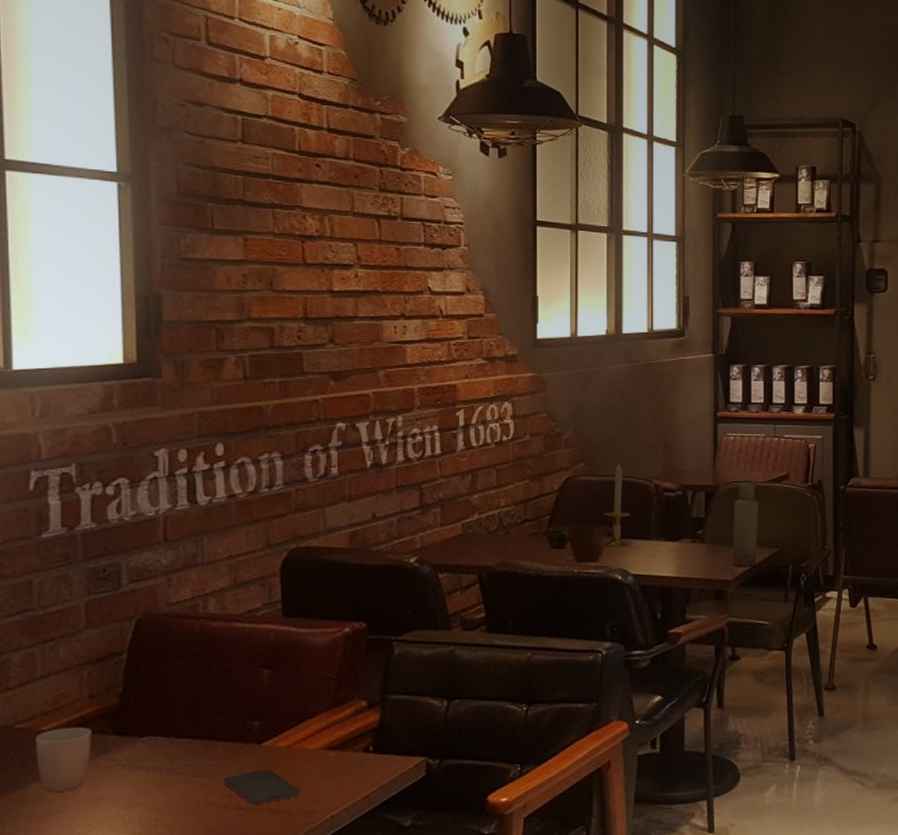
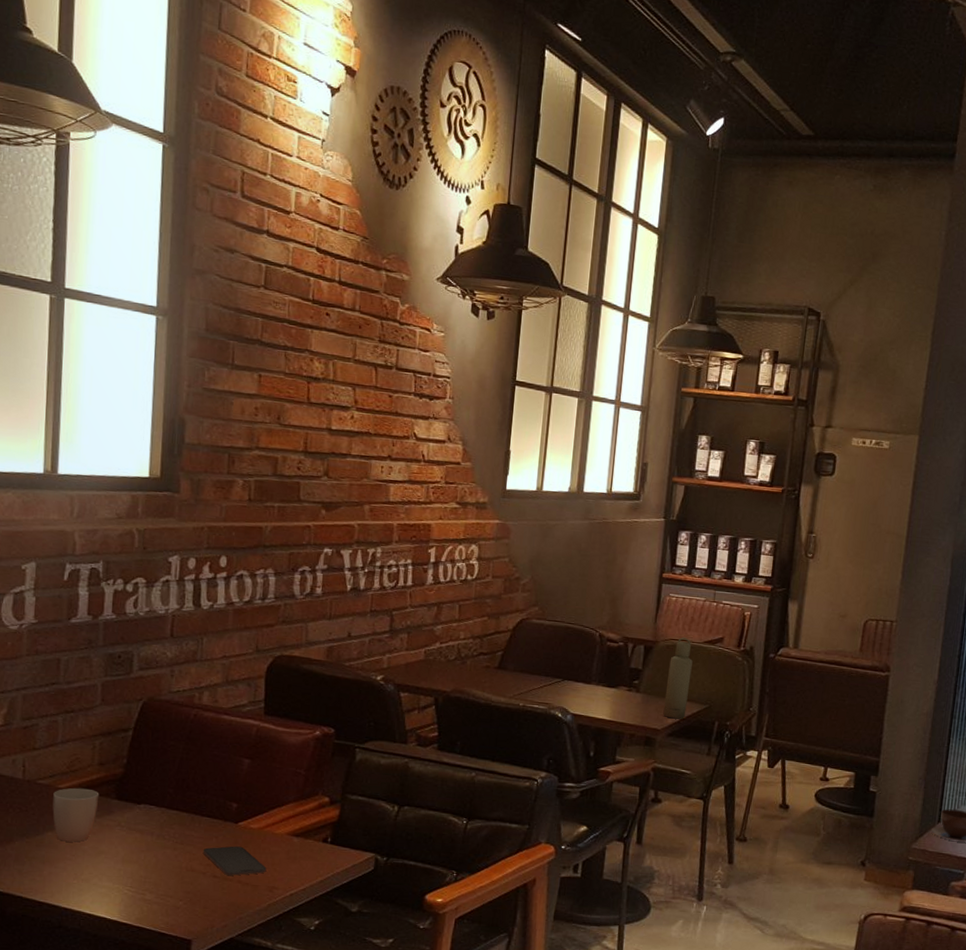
cup: present [547,527,570,549] -> none [498,662,519,683]
cup: present [568,522,615,563] -> none [517,661,560,699]
candle: present [604,461,632,547] -> none [551,609,575,688]

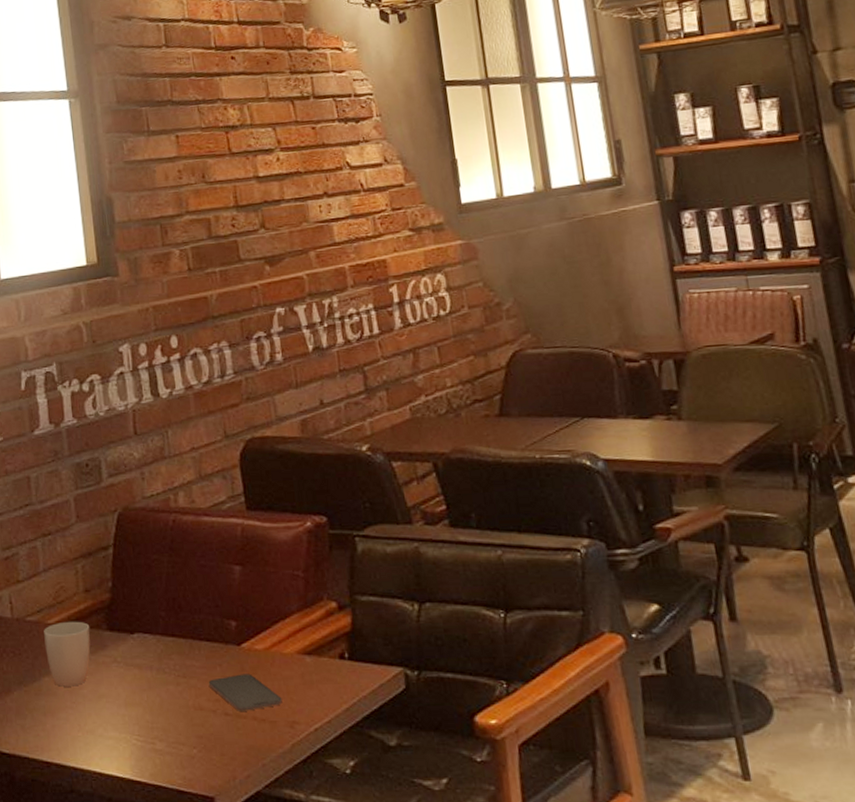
bottle: present [663,637,693,720] -> none [710,341,751,448]

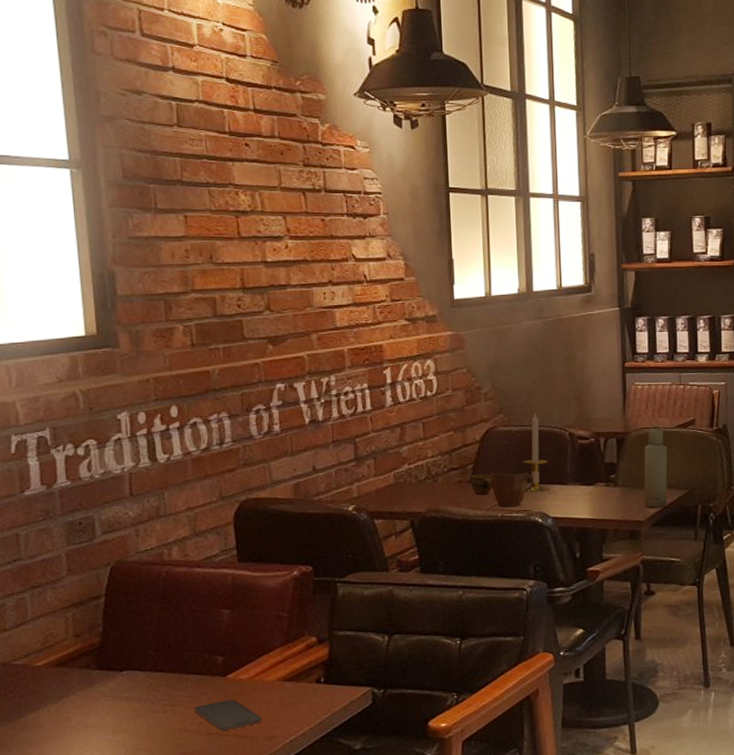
cup: present [44,621,91,687] -> none [31,663,80,721]
cup: none [499,406,527,432] -> present [471,474,493,495]
cup: none [521,401,576,447] -> present [490,470,535,507]
candle: none [560,330,597,428] -> present [523,412,550,492]
bottle: none [710,341,751,448] -> present [644,425,668,508]

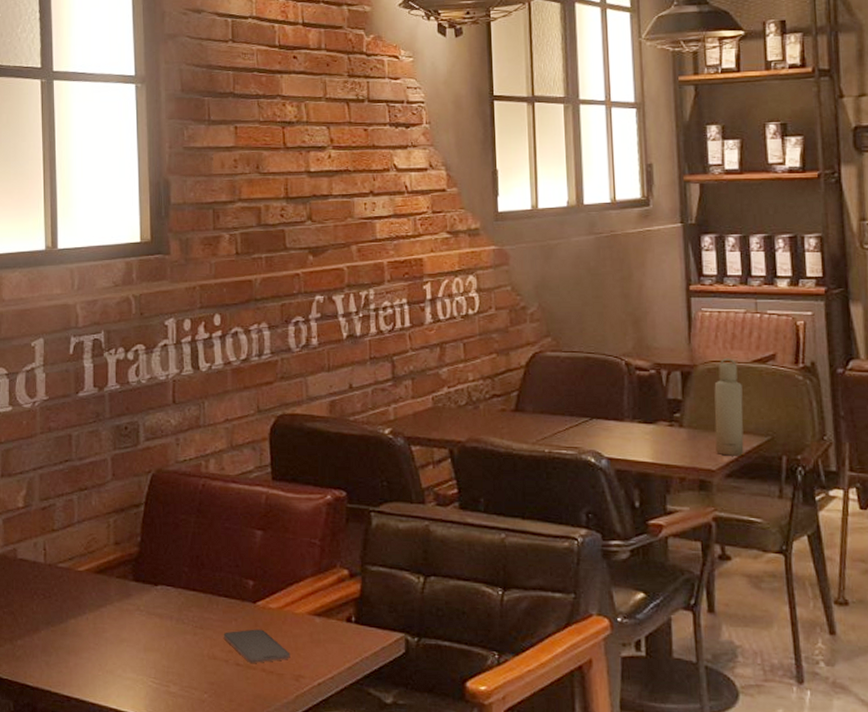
cup: present [471,474,493,495] -> none [515,404,540,426]
cup: present [490,470,535,507] -> none [536,400,586,443]
candle: present [523,412,550,492] -> none [573,337,604,427]

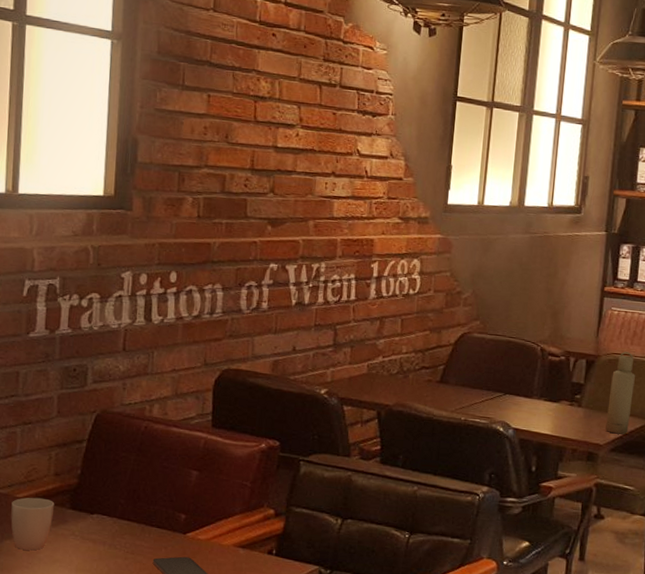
cup: none [74,570,117,630] -> present [10,497,55,551]

